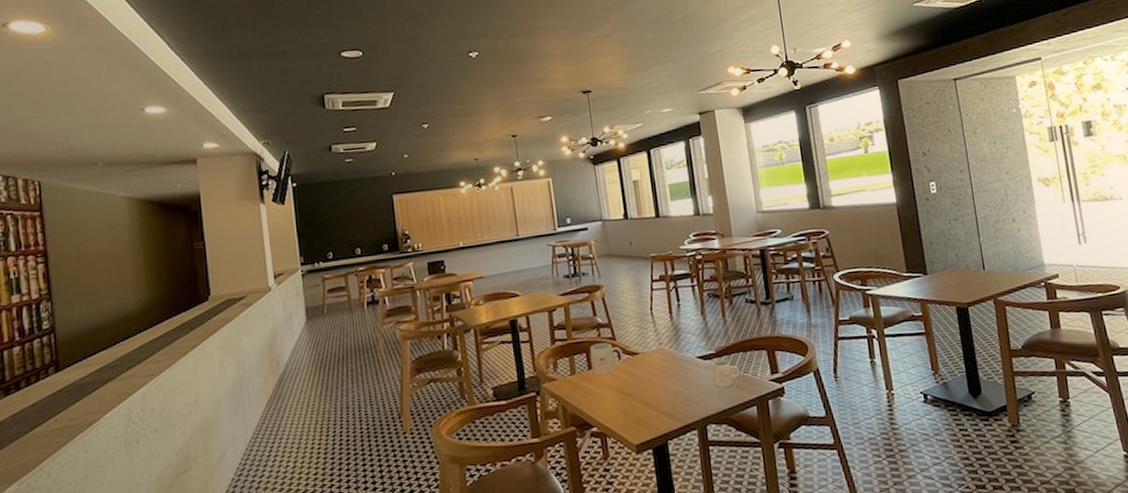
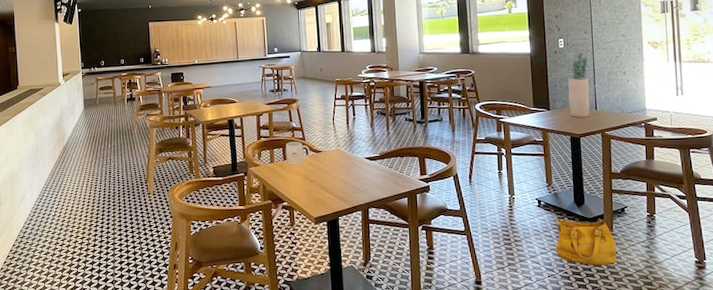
mug: present [713,359,740,388] -> none [377,161,397,182]
vase: none [945,198,977,282] -> present [568,52,590,118]
handbag: none [947,411,1029,475] -> present [555,218,617,266]

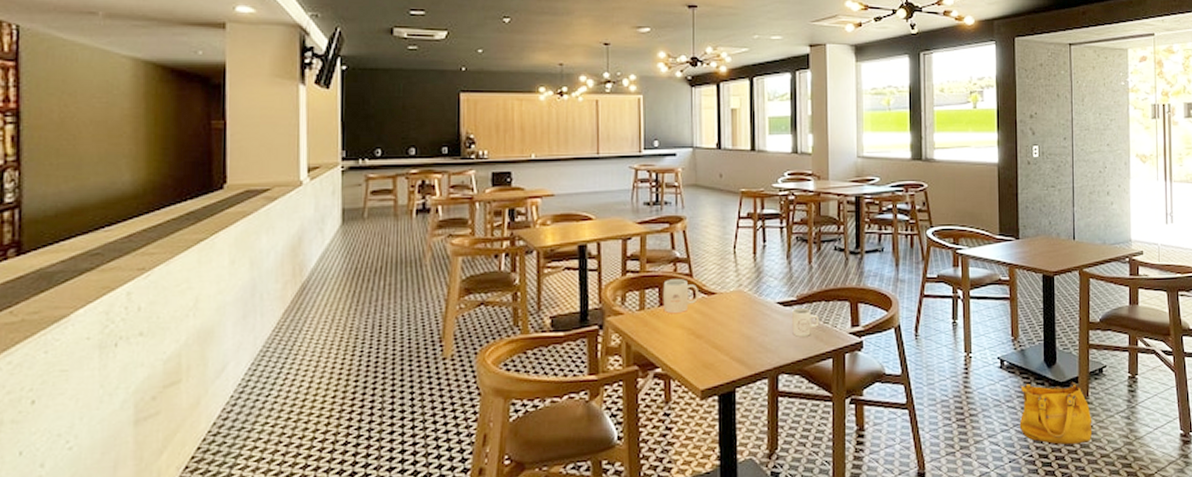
mug: none [377,161,397,182] -> present [792,307,820,337]
vase: present [568,52,590,118] -> none [1042,165,1067,251]

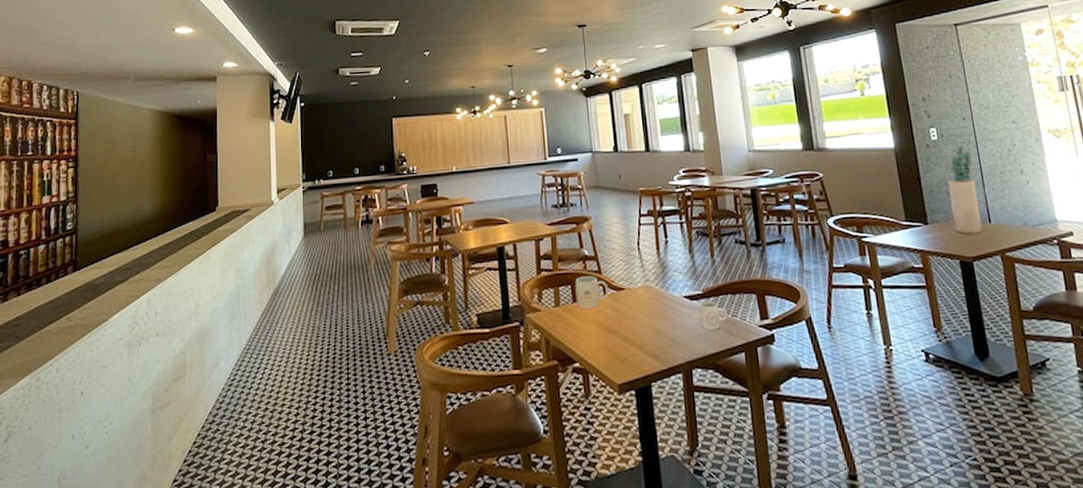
handbag: present [1019,382,1093,445] -> none [951,377,1045,448]
vase: none [1042,165,1067,251] -> present [947,146,982,235]

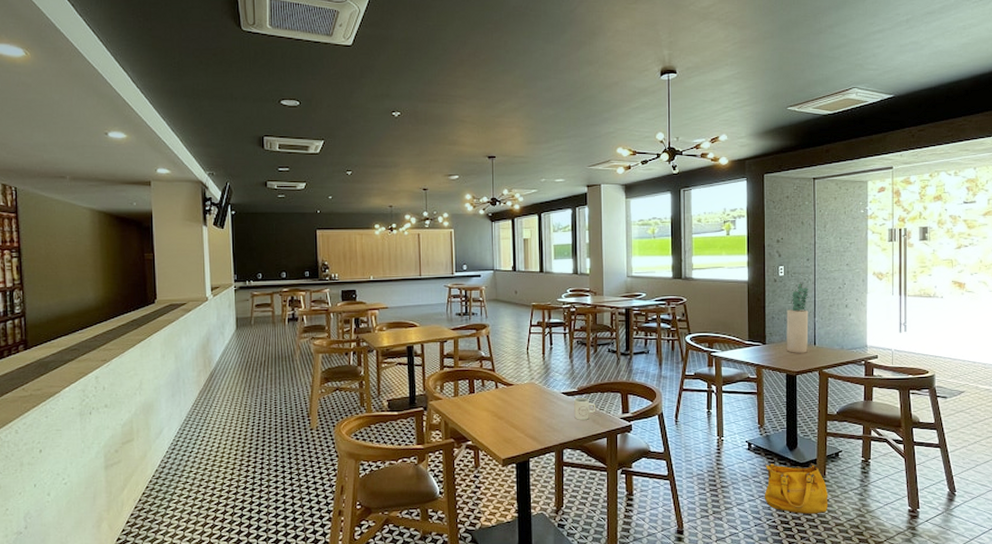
mug: present [575,276,609,310] -> none [472,373,500,400]
handbag: none [951,377,1045,448] -> present [764,463,829,515]

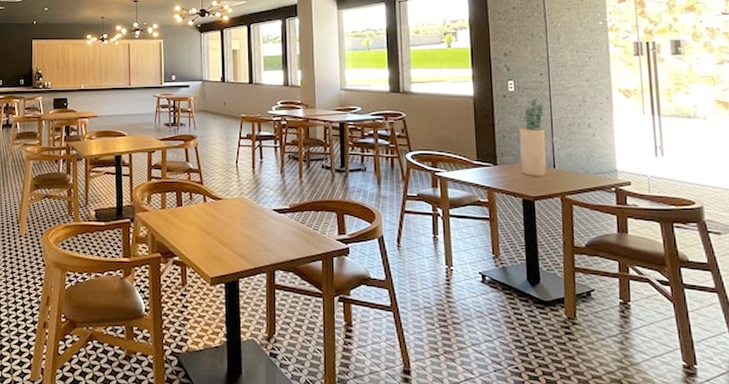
mug: present [574,397,596,420] -> none [286,215,310,240]
handbag: present [764,463,829,515] -> none [503,299,582,363]

